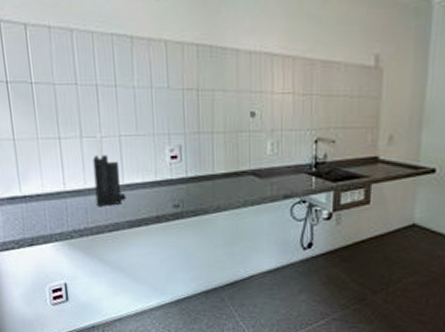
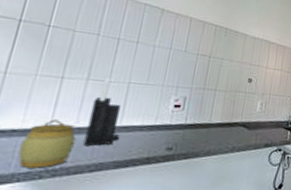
jar: none [48,181,89,229] -> present [18,118,76,168]

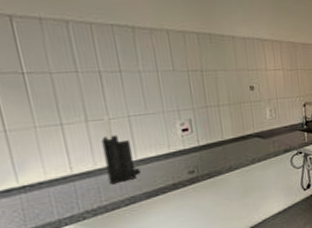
jar: present [18,118,76,168] -> none [53,165,102,213]

